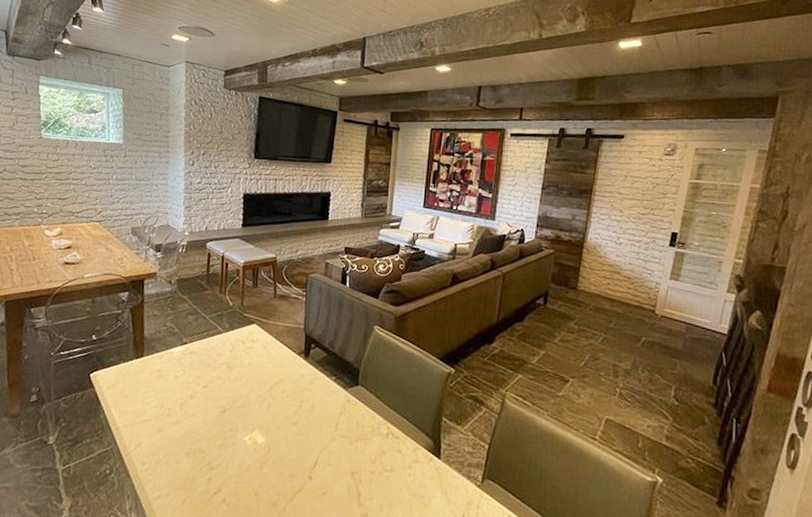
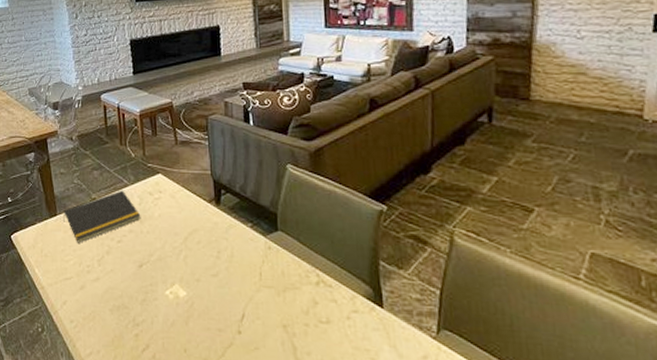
notepad: none [150,336,231,386] -> present [63,190,141,243]

